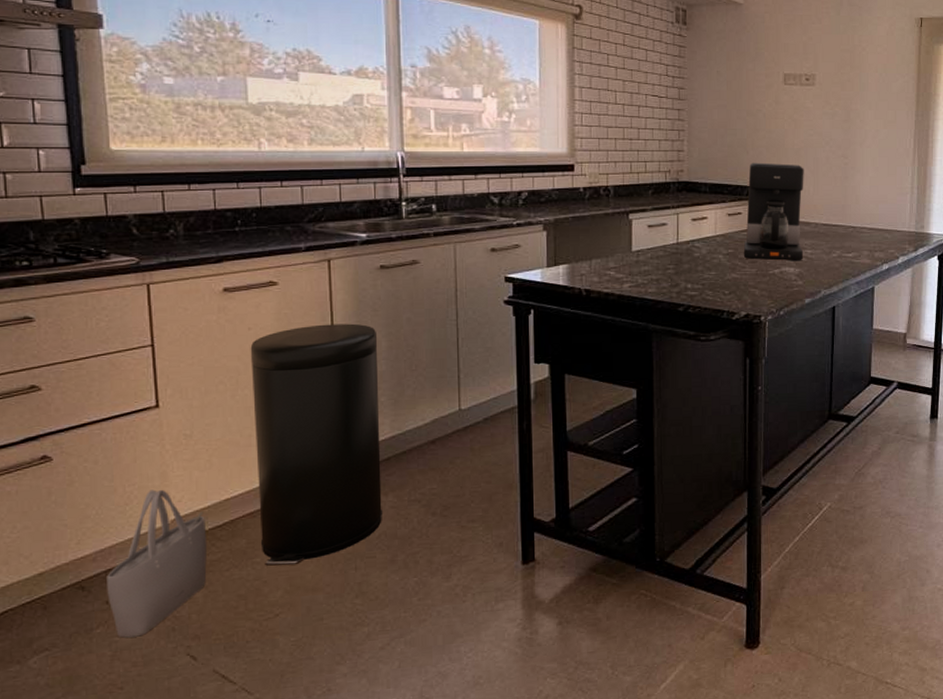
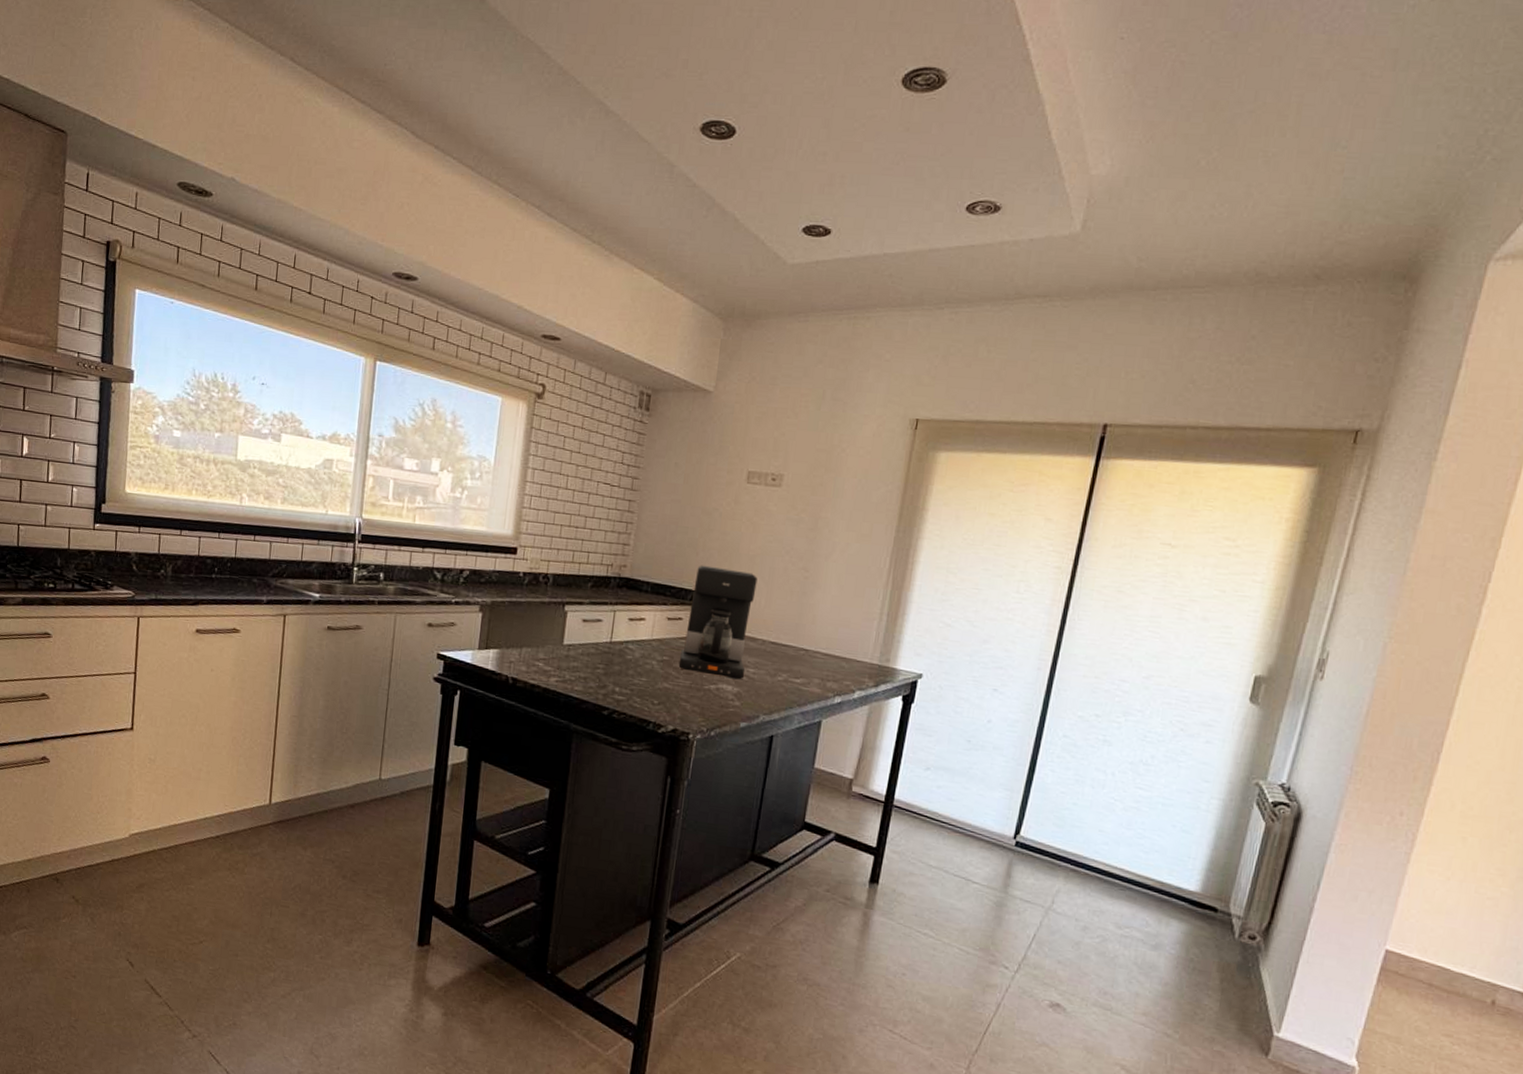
shopping bag: present [107,489,208,638] -> none [74,803,156,934]
pedal bin: present [250,323,382,566] -> none [196,675,317,899]

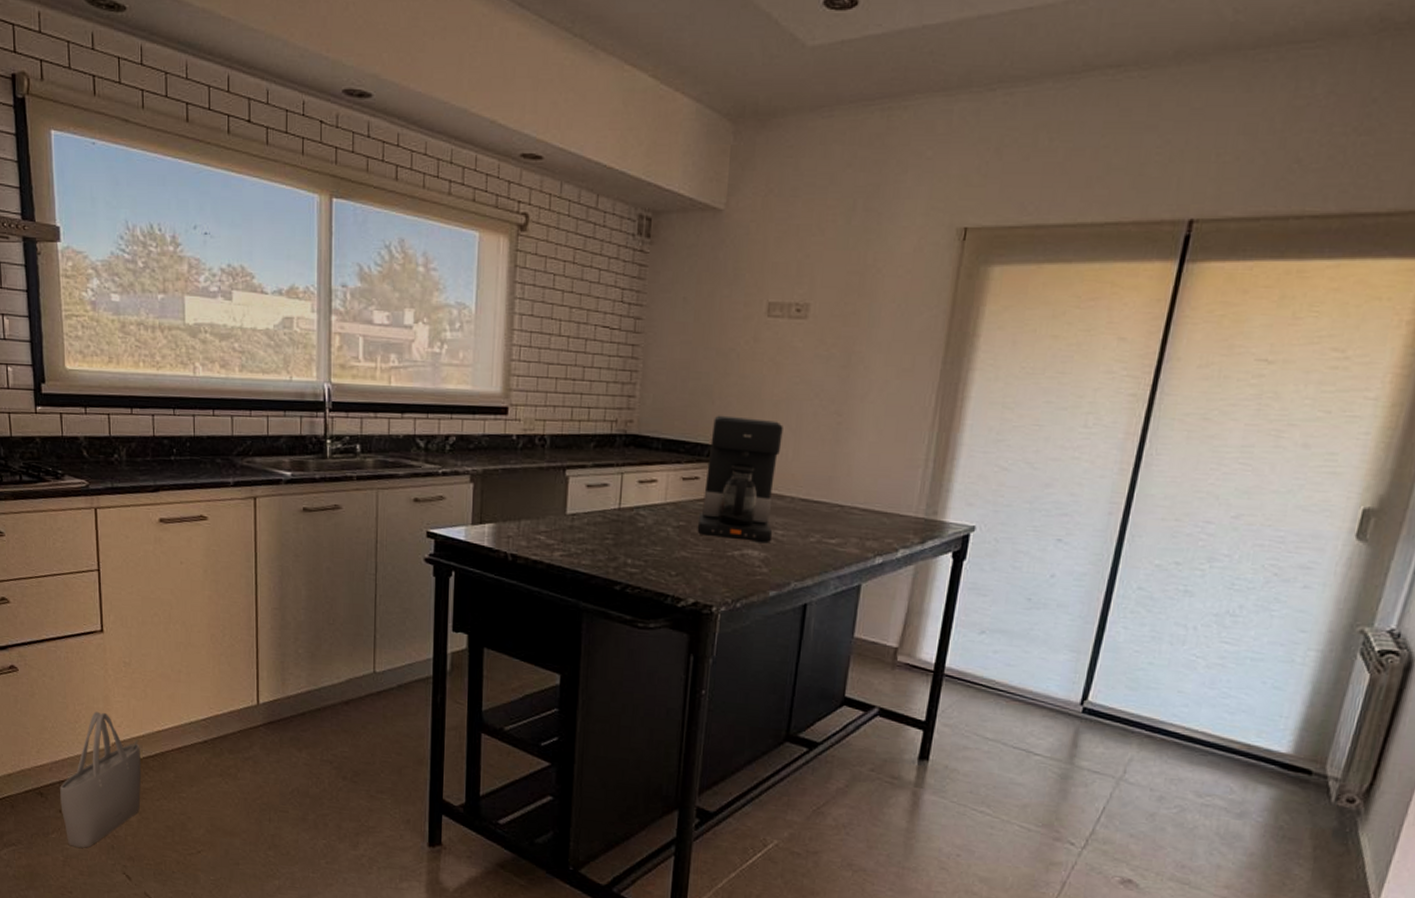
shopping bag: none [74,803,156,934] -> present [60,711,142,848]

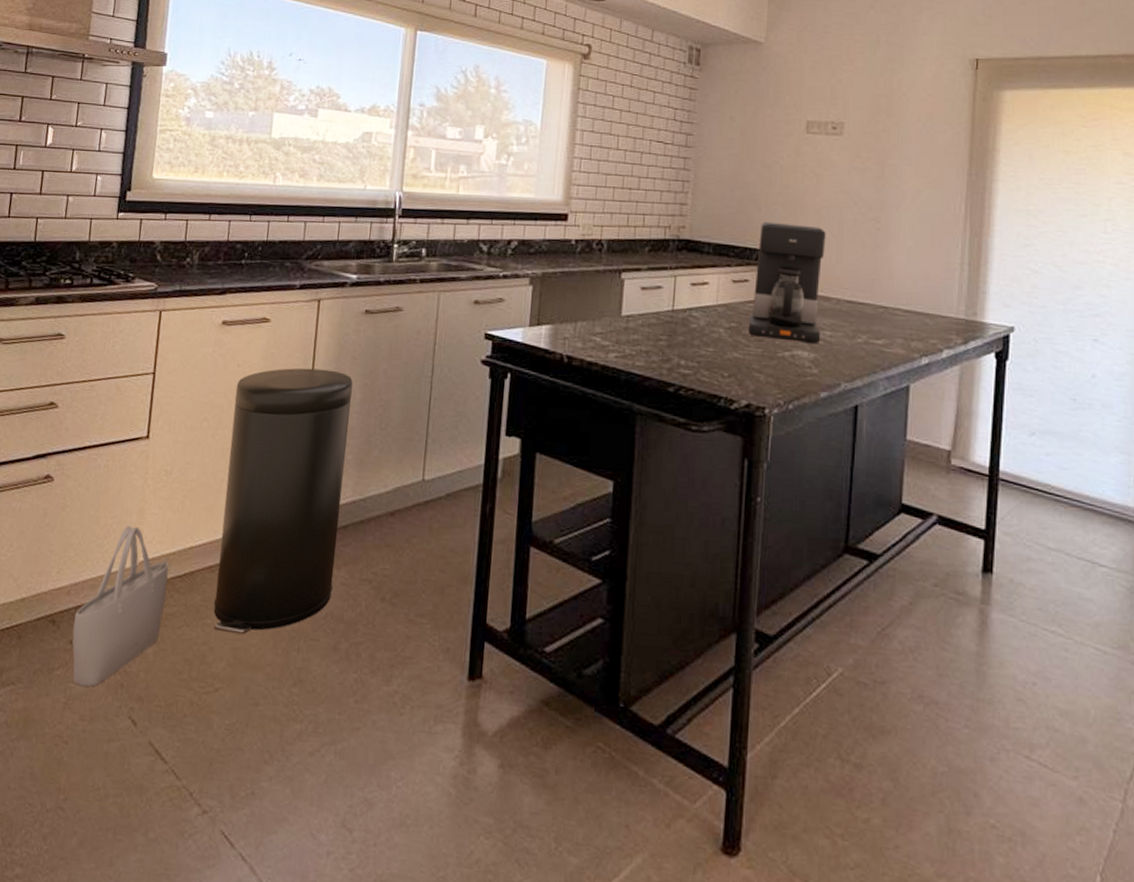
pedal bin: none [182,565,298,807] -> present [213,368,353,635]

